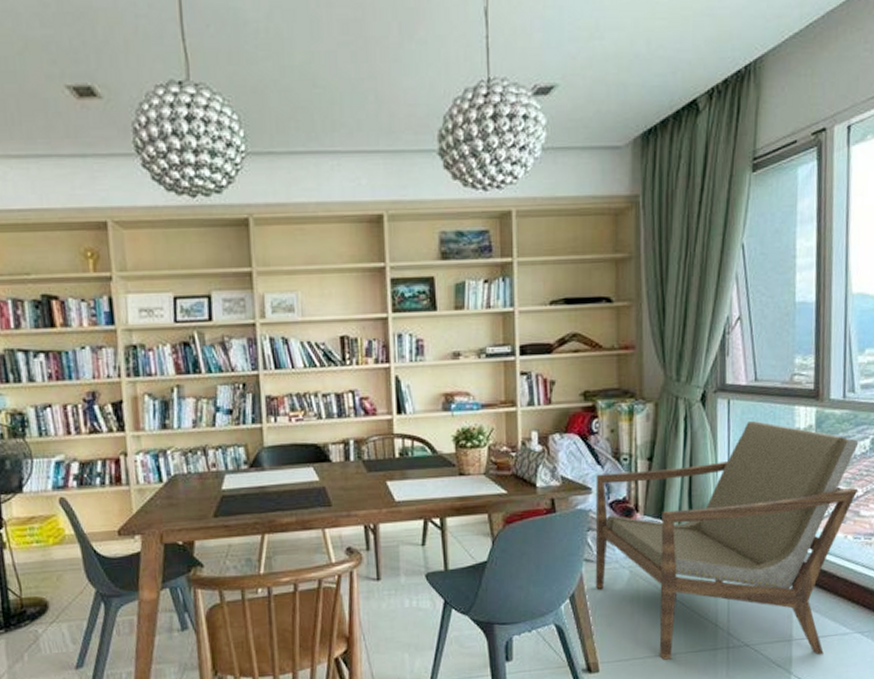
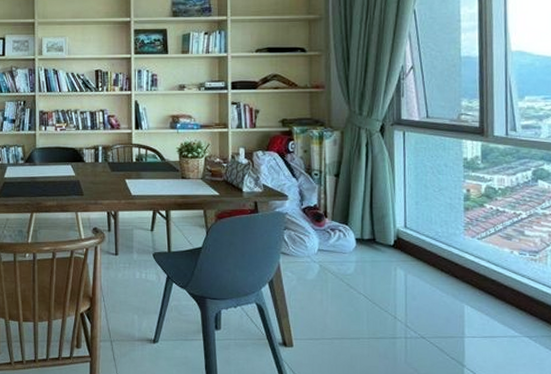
armchair: present [595,421,859,660] -> none [290,150,523,353]

